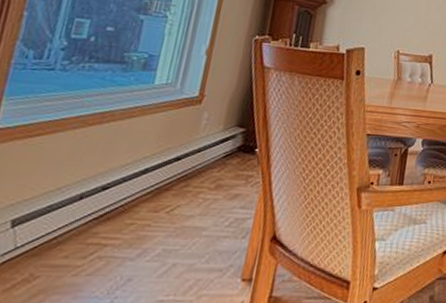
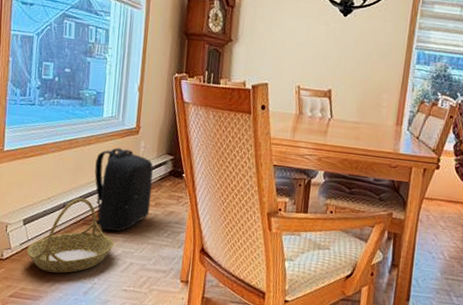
basket: none [9,185,153,289] -> present [26,198,115,274]
backpack: none [108,120,218,225] -> present [83,147,153,232]

